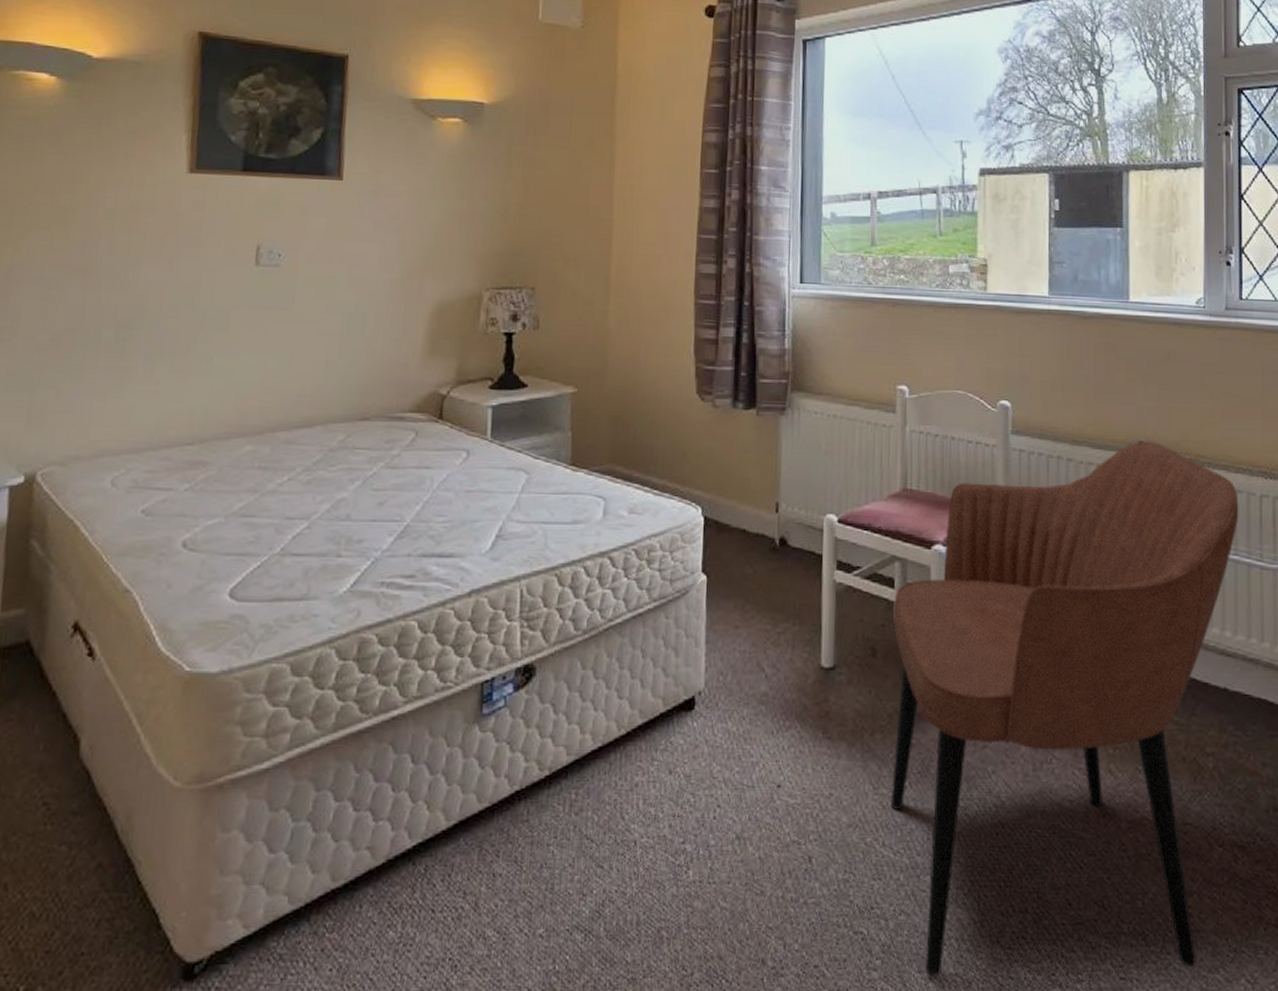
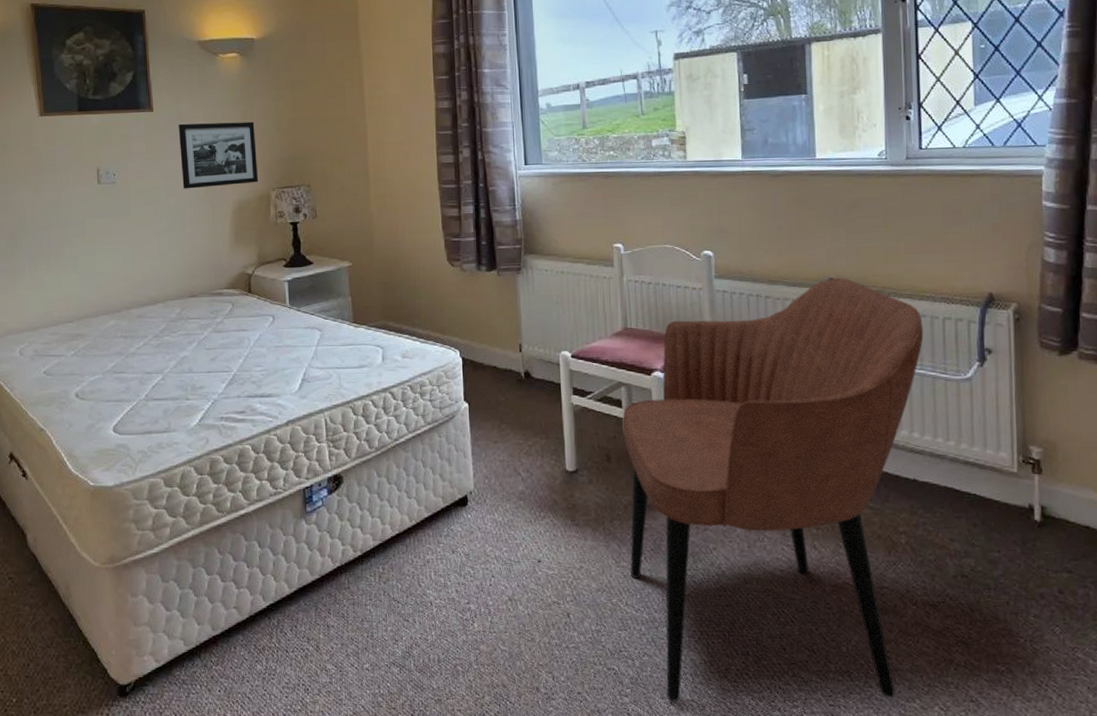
picture frame: none [369,198,472,281] -> present [178,121,259,189]

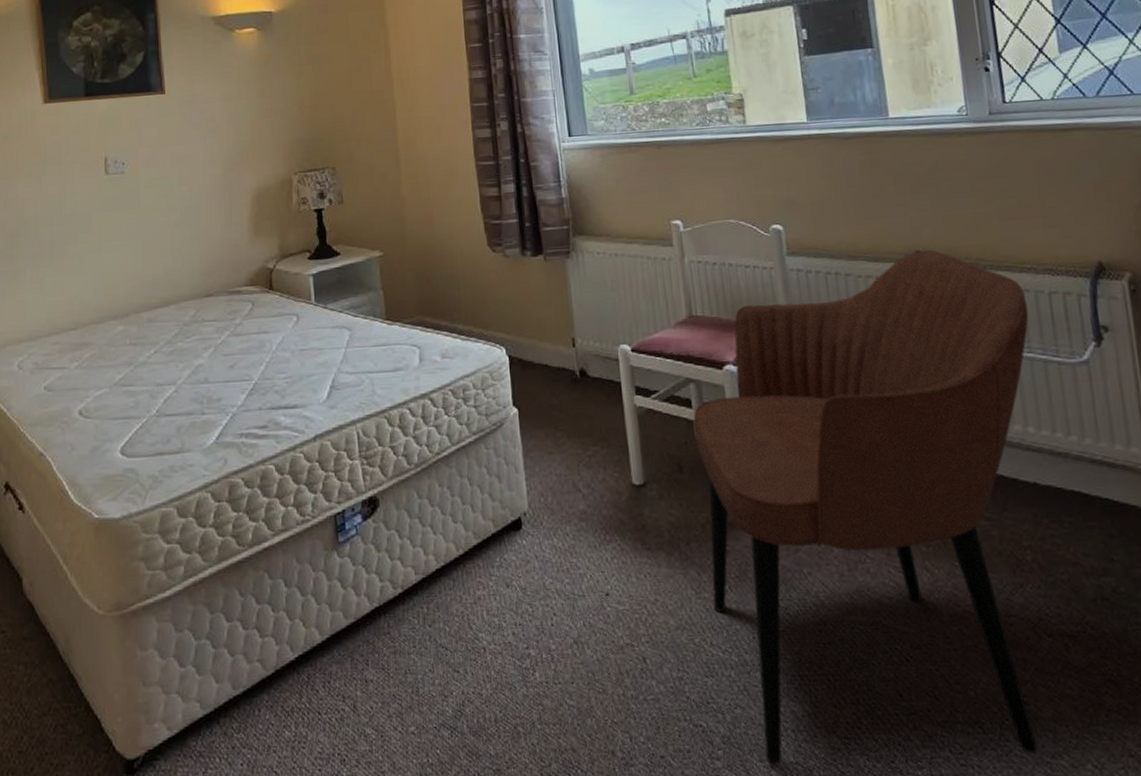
picture frame: present [178,121,259,189] -> none [192,100,280,177]

